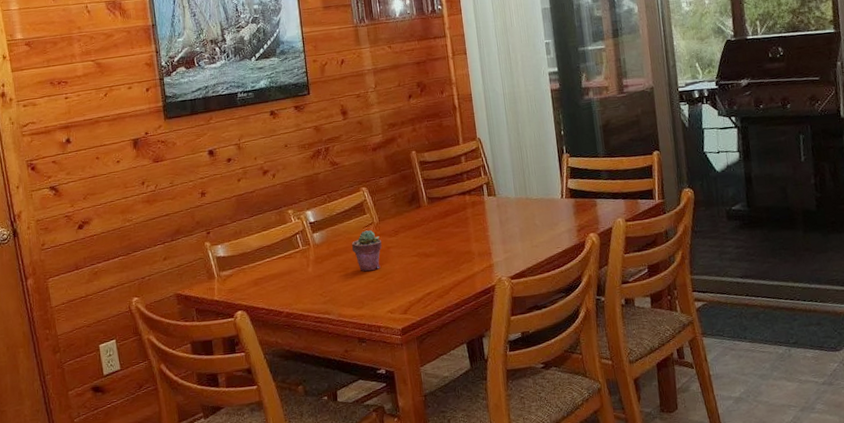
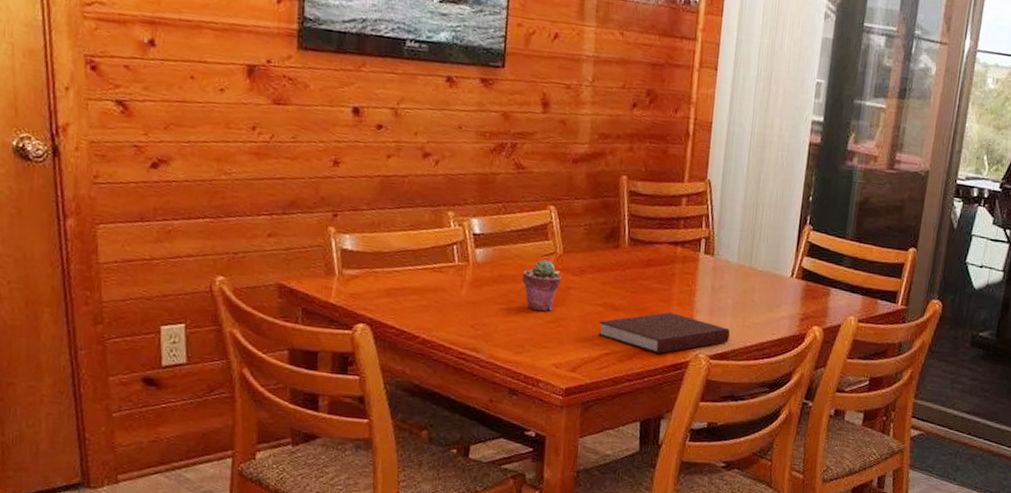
notebook: none [417,248,523,284] -> present [598,312,730,353]

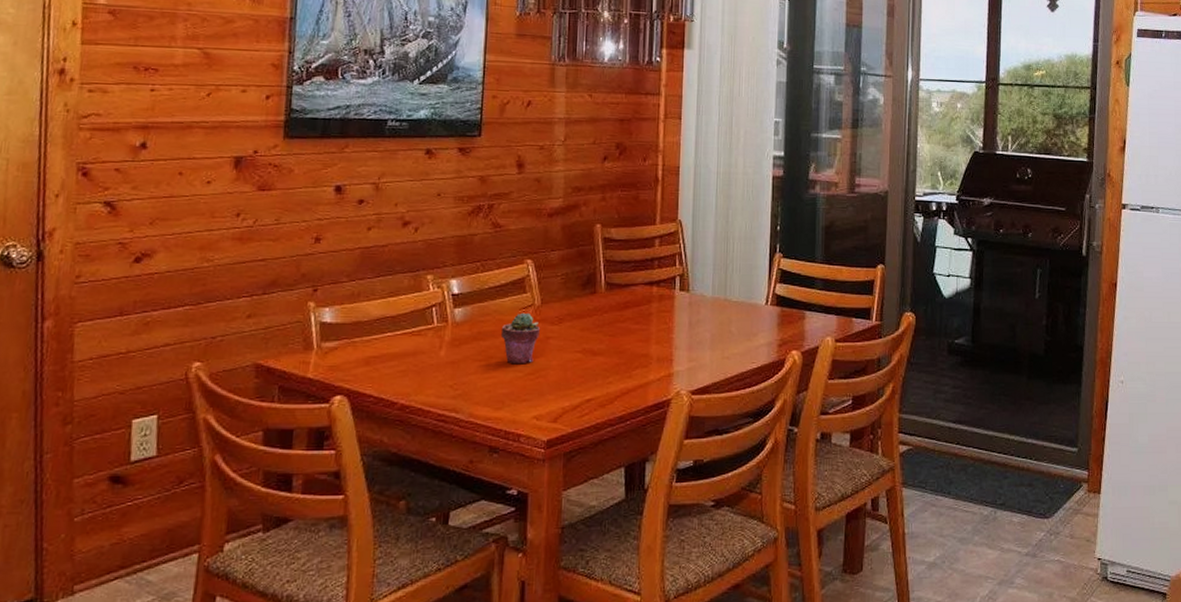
notebook: present [598,312,730,353] -> none [578,352,710,394]

